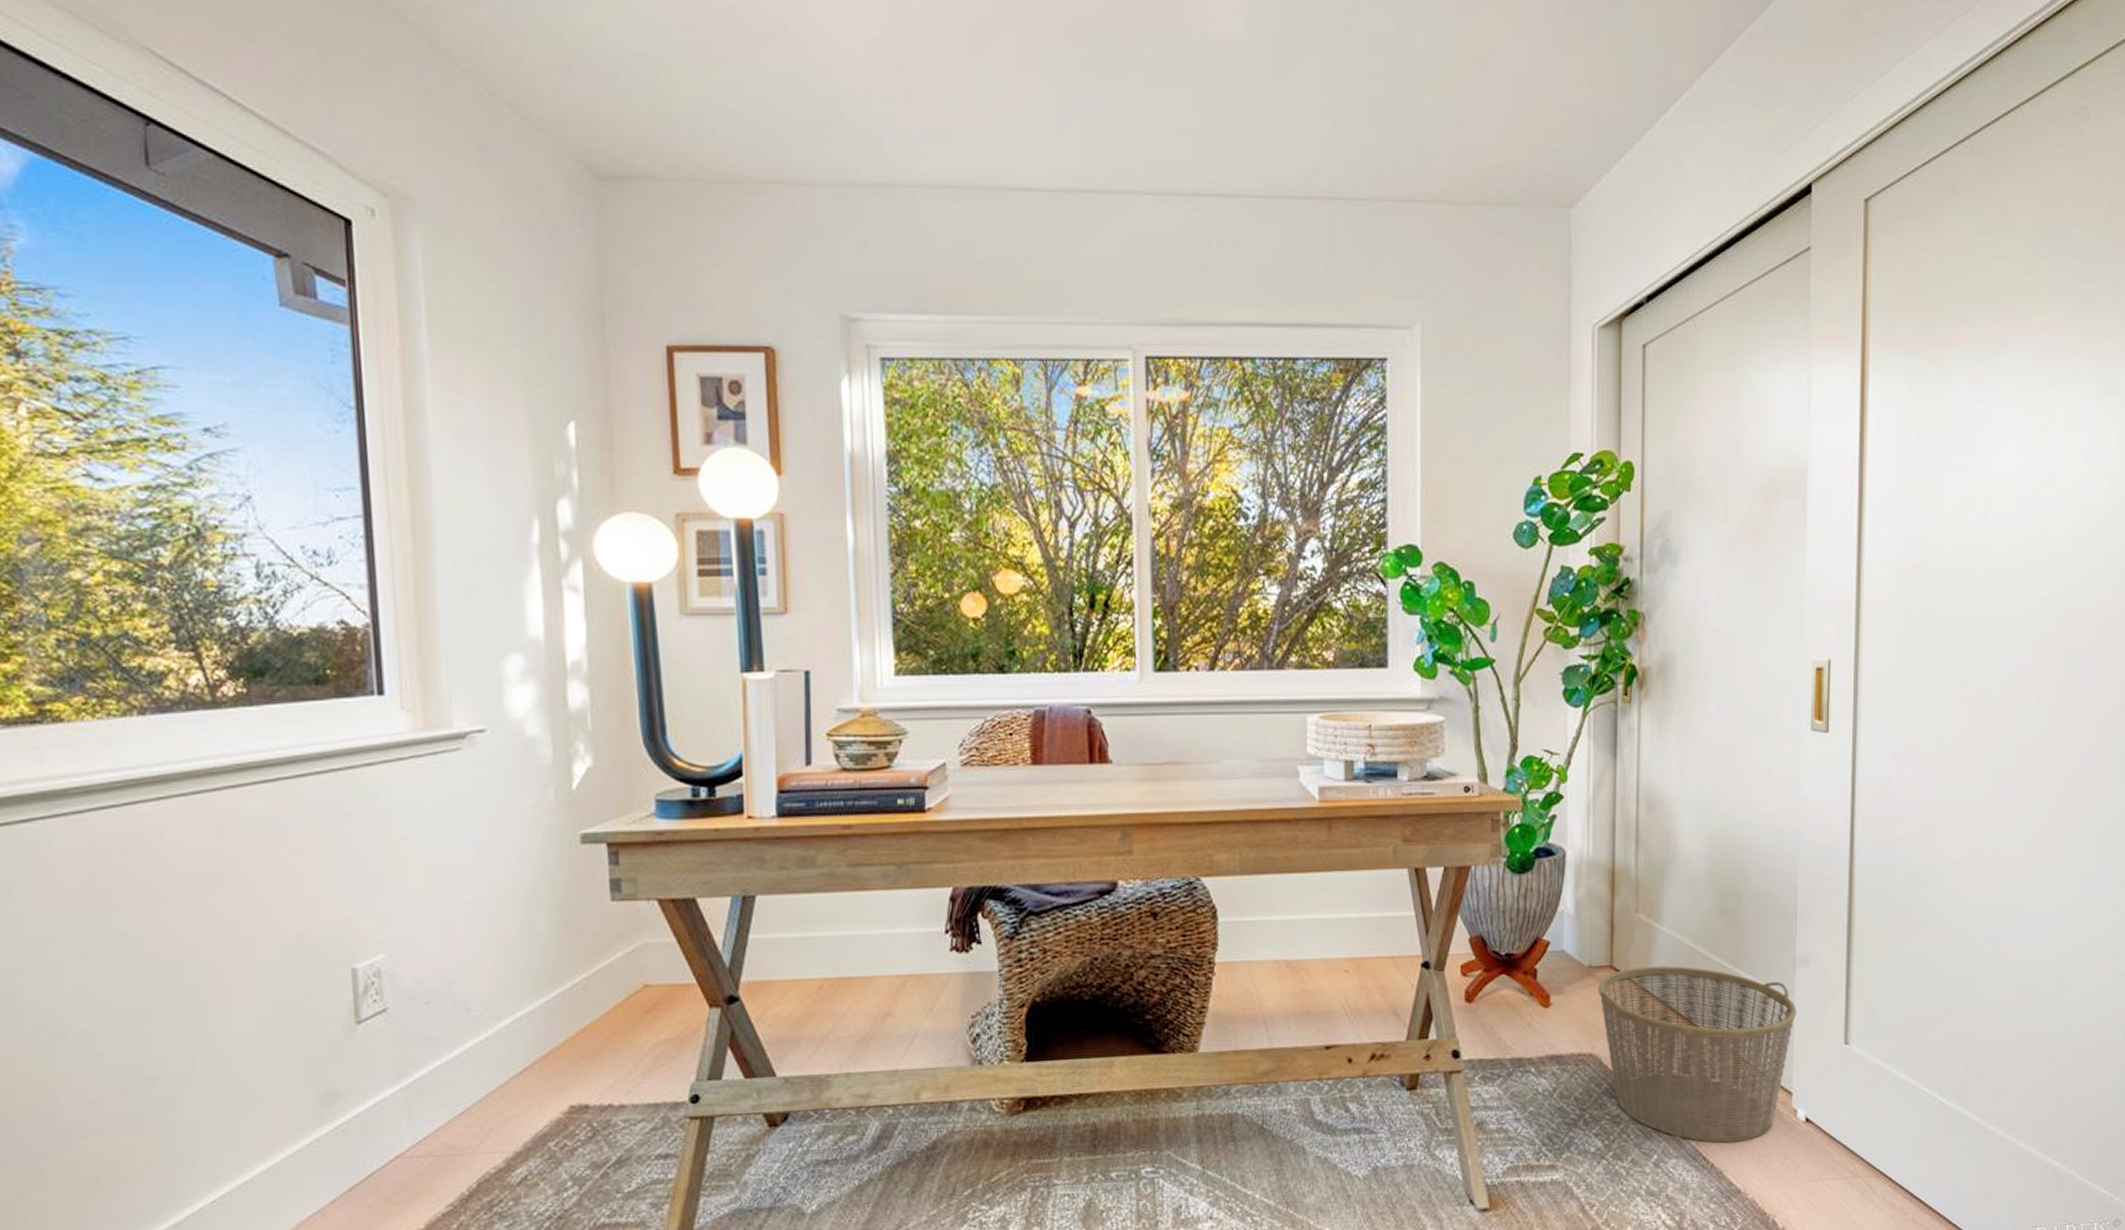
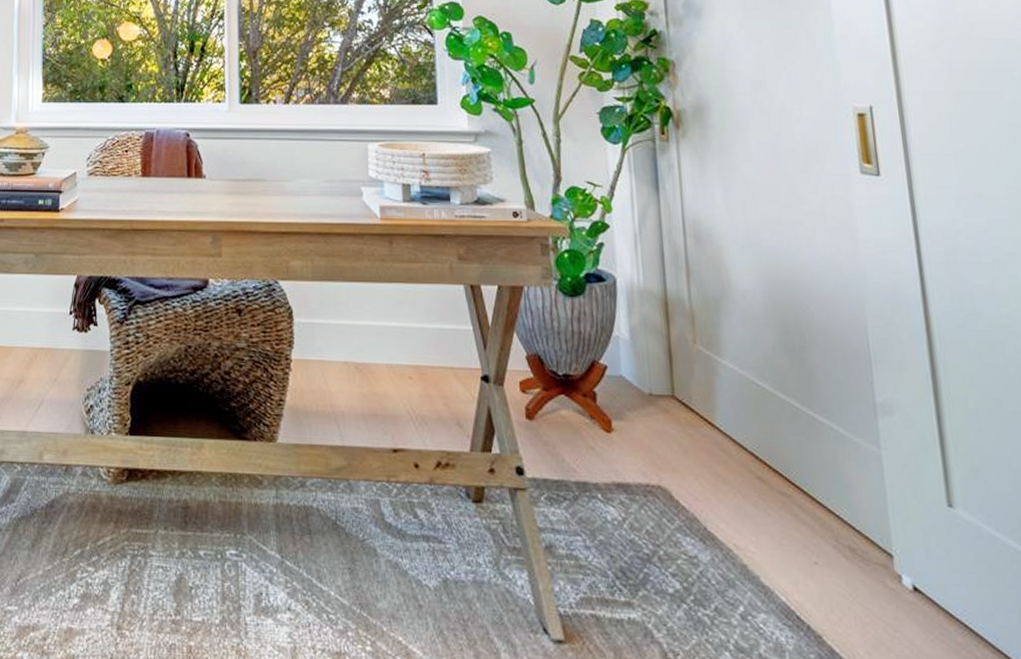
basket: present [1598,965,1797,1143] -> none [660,399,886,604]

